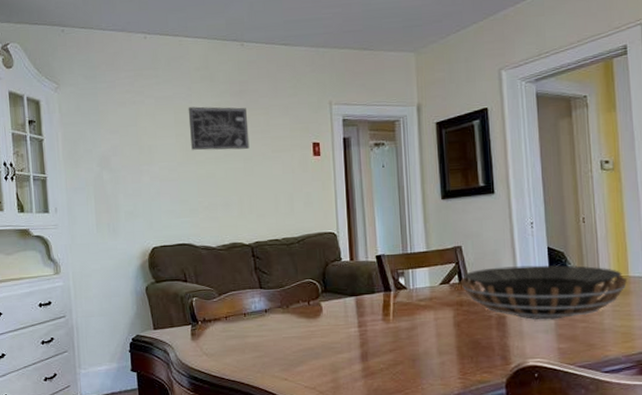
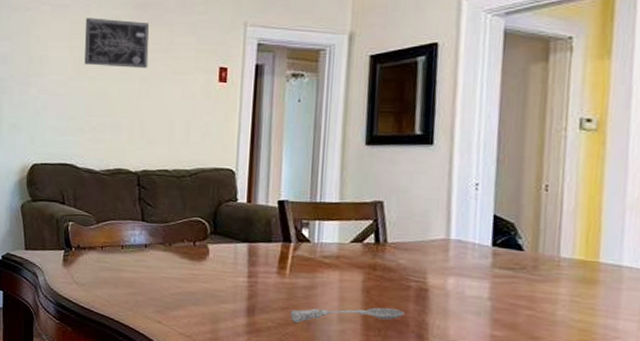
soupspoon: none [397,337,490,362] -> present [289,307,404,324]
decorative bowl: present [460,265,628,320] -> none [377,231,597,302]

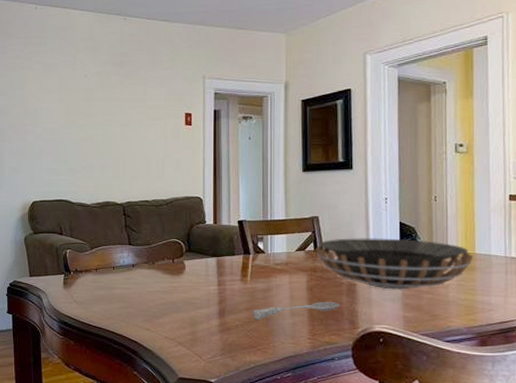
wall art: present [84,18,149,68] -> none [72,74,127,116]
decorative bowl: none [377,231,597,302] -> present [315,238,474,290]

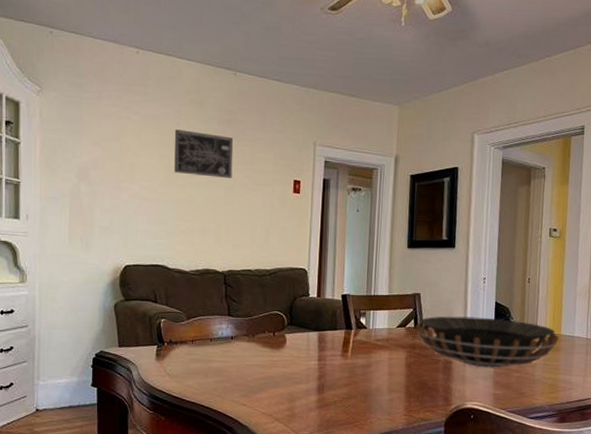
wall art: none [72,74,127,116] -> present [174,129,233,178]
soupspoon: present [252,302,340,321] -> none [351,379,435,397]

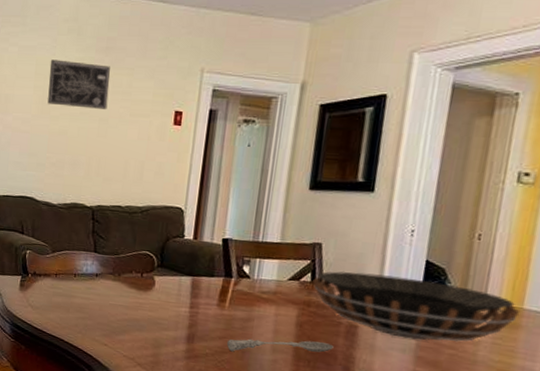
soupspoon: none [351,379,435,397] -> present [226,338,334,353]

